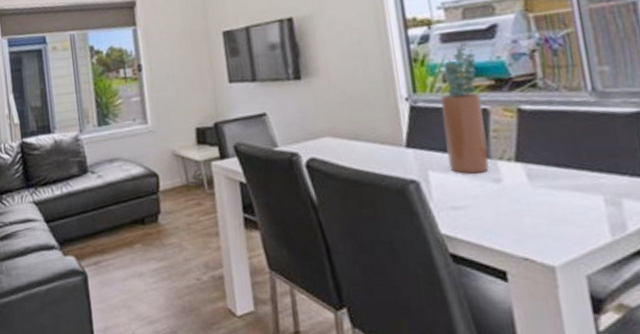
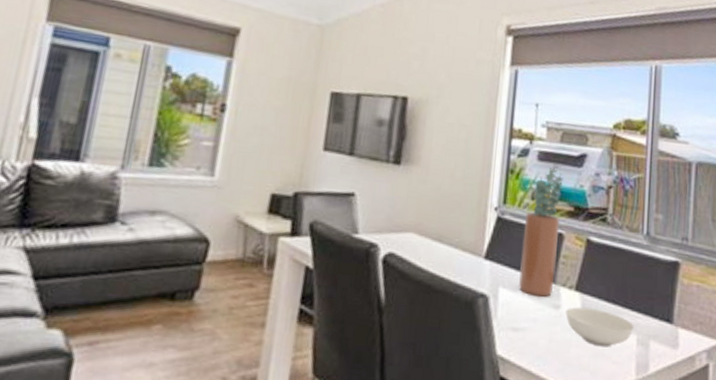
bowl: none [509,176,599,213] -> present [565,307,635,347]

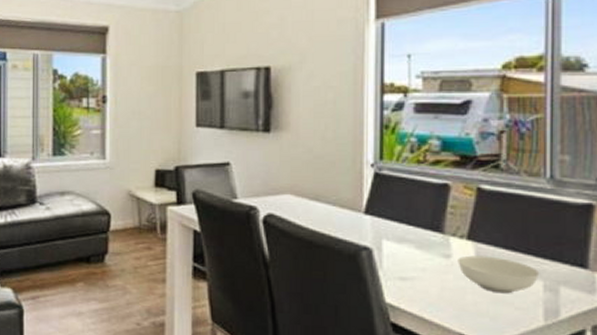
vase: present [519,163,563,298] -> none [404,113,445,248]

